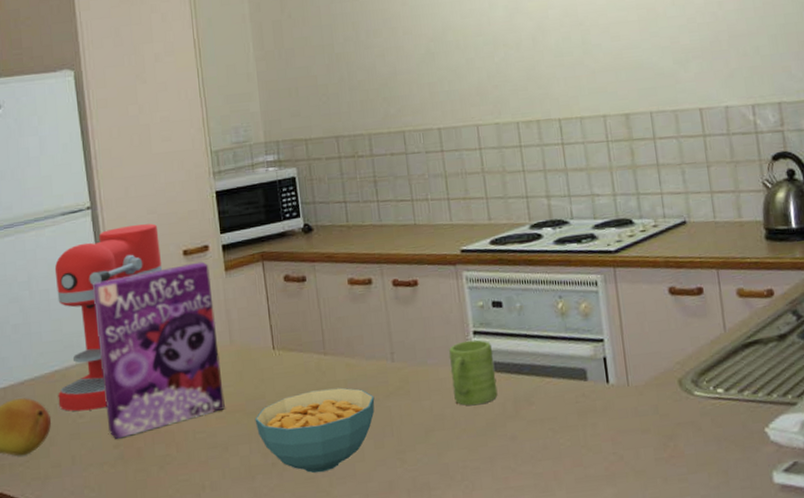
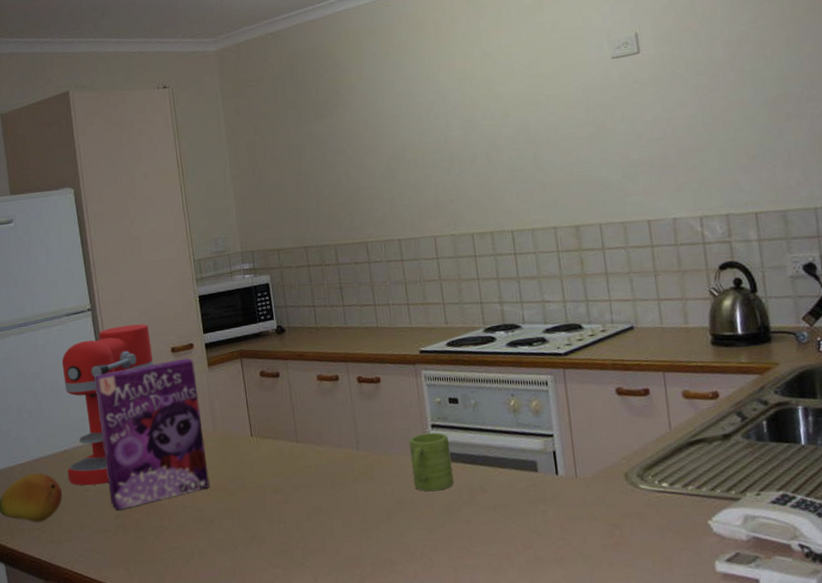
cereal bowl: present [254,387,375,474] -> none [236,472,342,547]

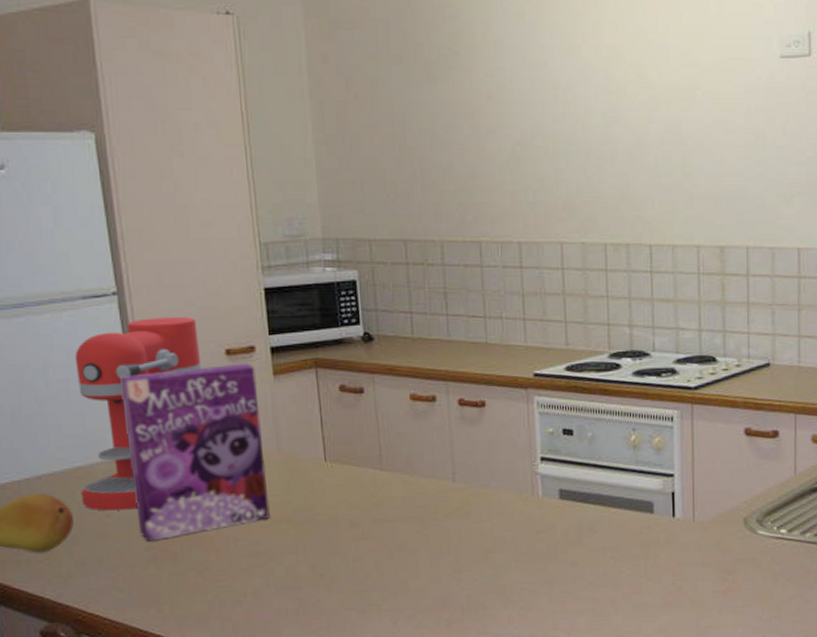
mug: present [409,432,454,492] -> none [513,466,561,531]

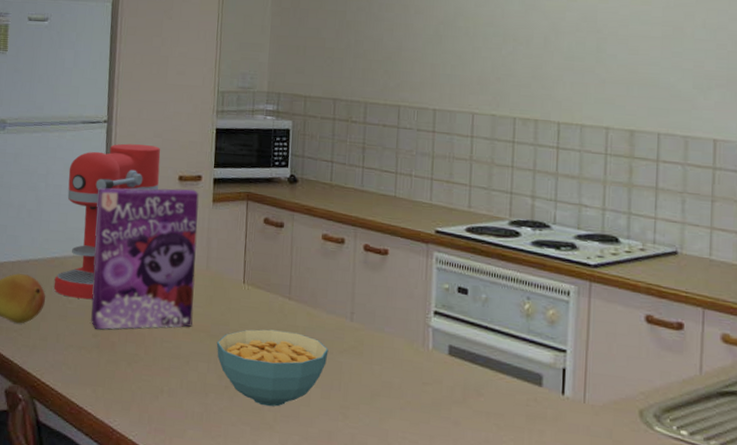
cereal bowl: none [302,504,433,587] -> present [216,329,329,407]

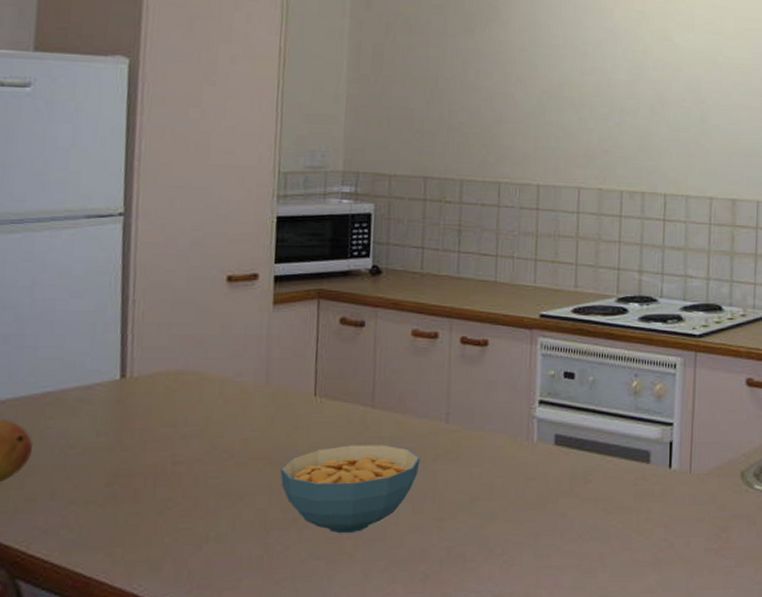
coffee maker: present [53,143,161,300] -> none [45,240,202,441]
cereal box: present [91,188,199,330] -> none [103,290,256,476]

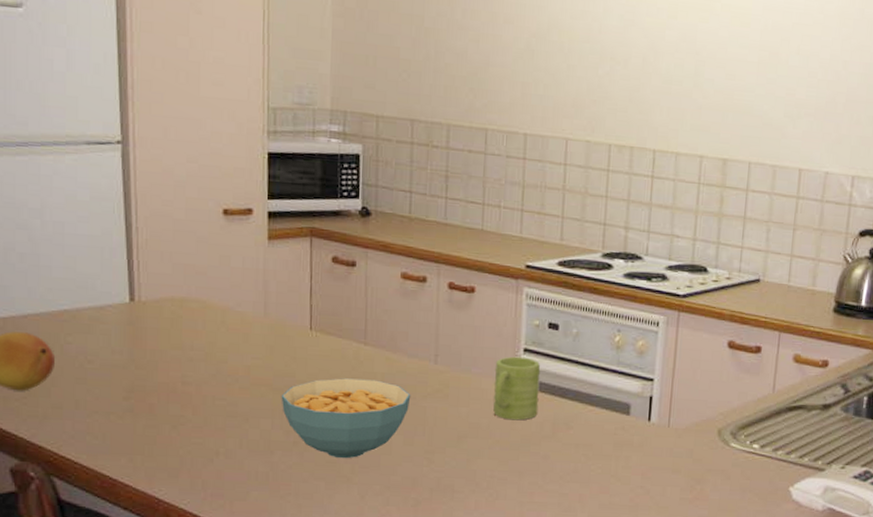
mug: none [507,409,557,478] -> present [493,356,541,421]

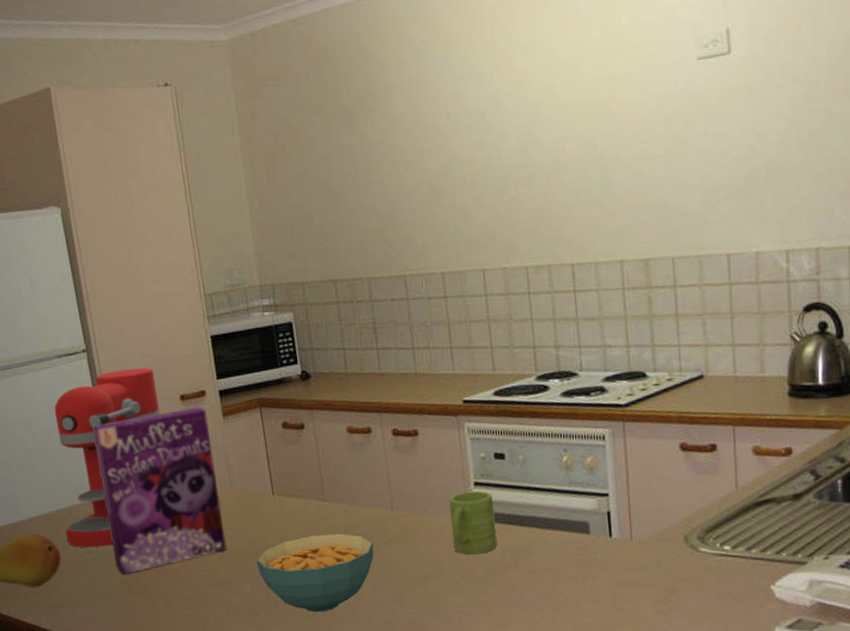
coffee maker: none [65,170,198,358] -> present [54,367,161,548]
cereal box: none [115,223,252,391] -> present [91,406,227,575]

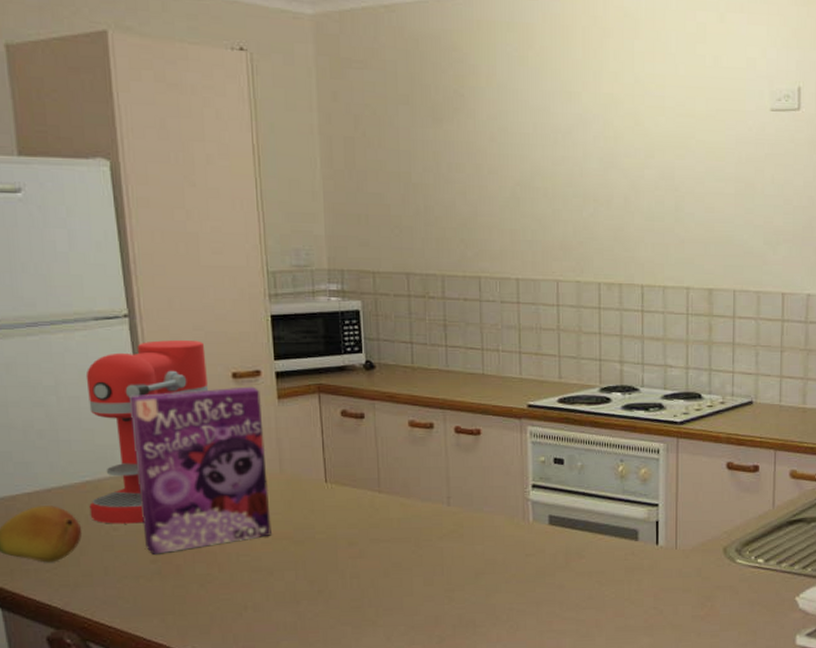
cereal bowl: present [256,533,374,613] -> none [302,525,427,603]
mug: present [449,490,498,555] -> none [505,492,550,554]

